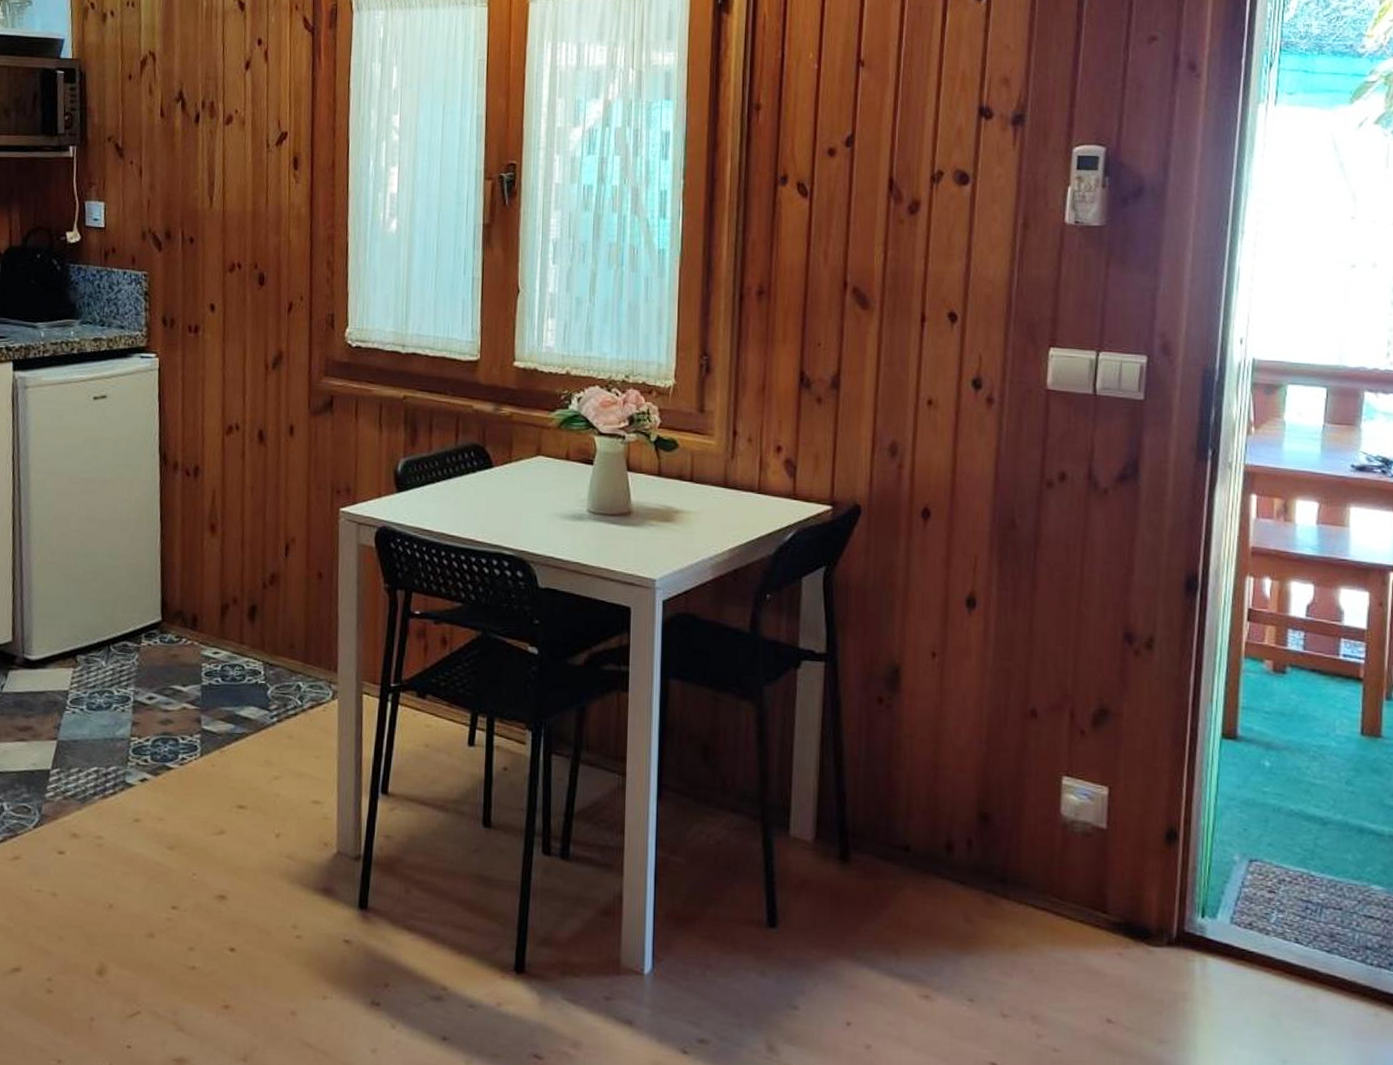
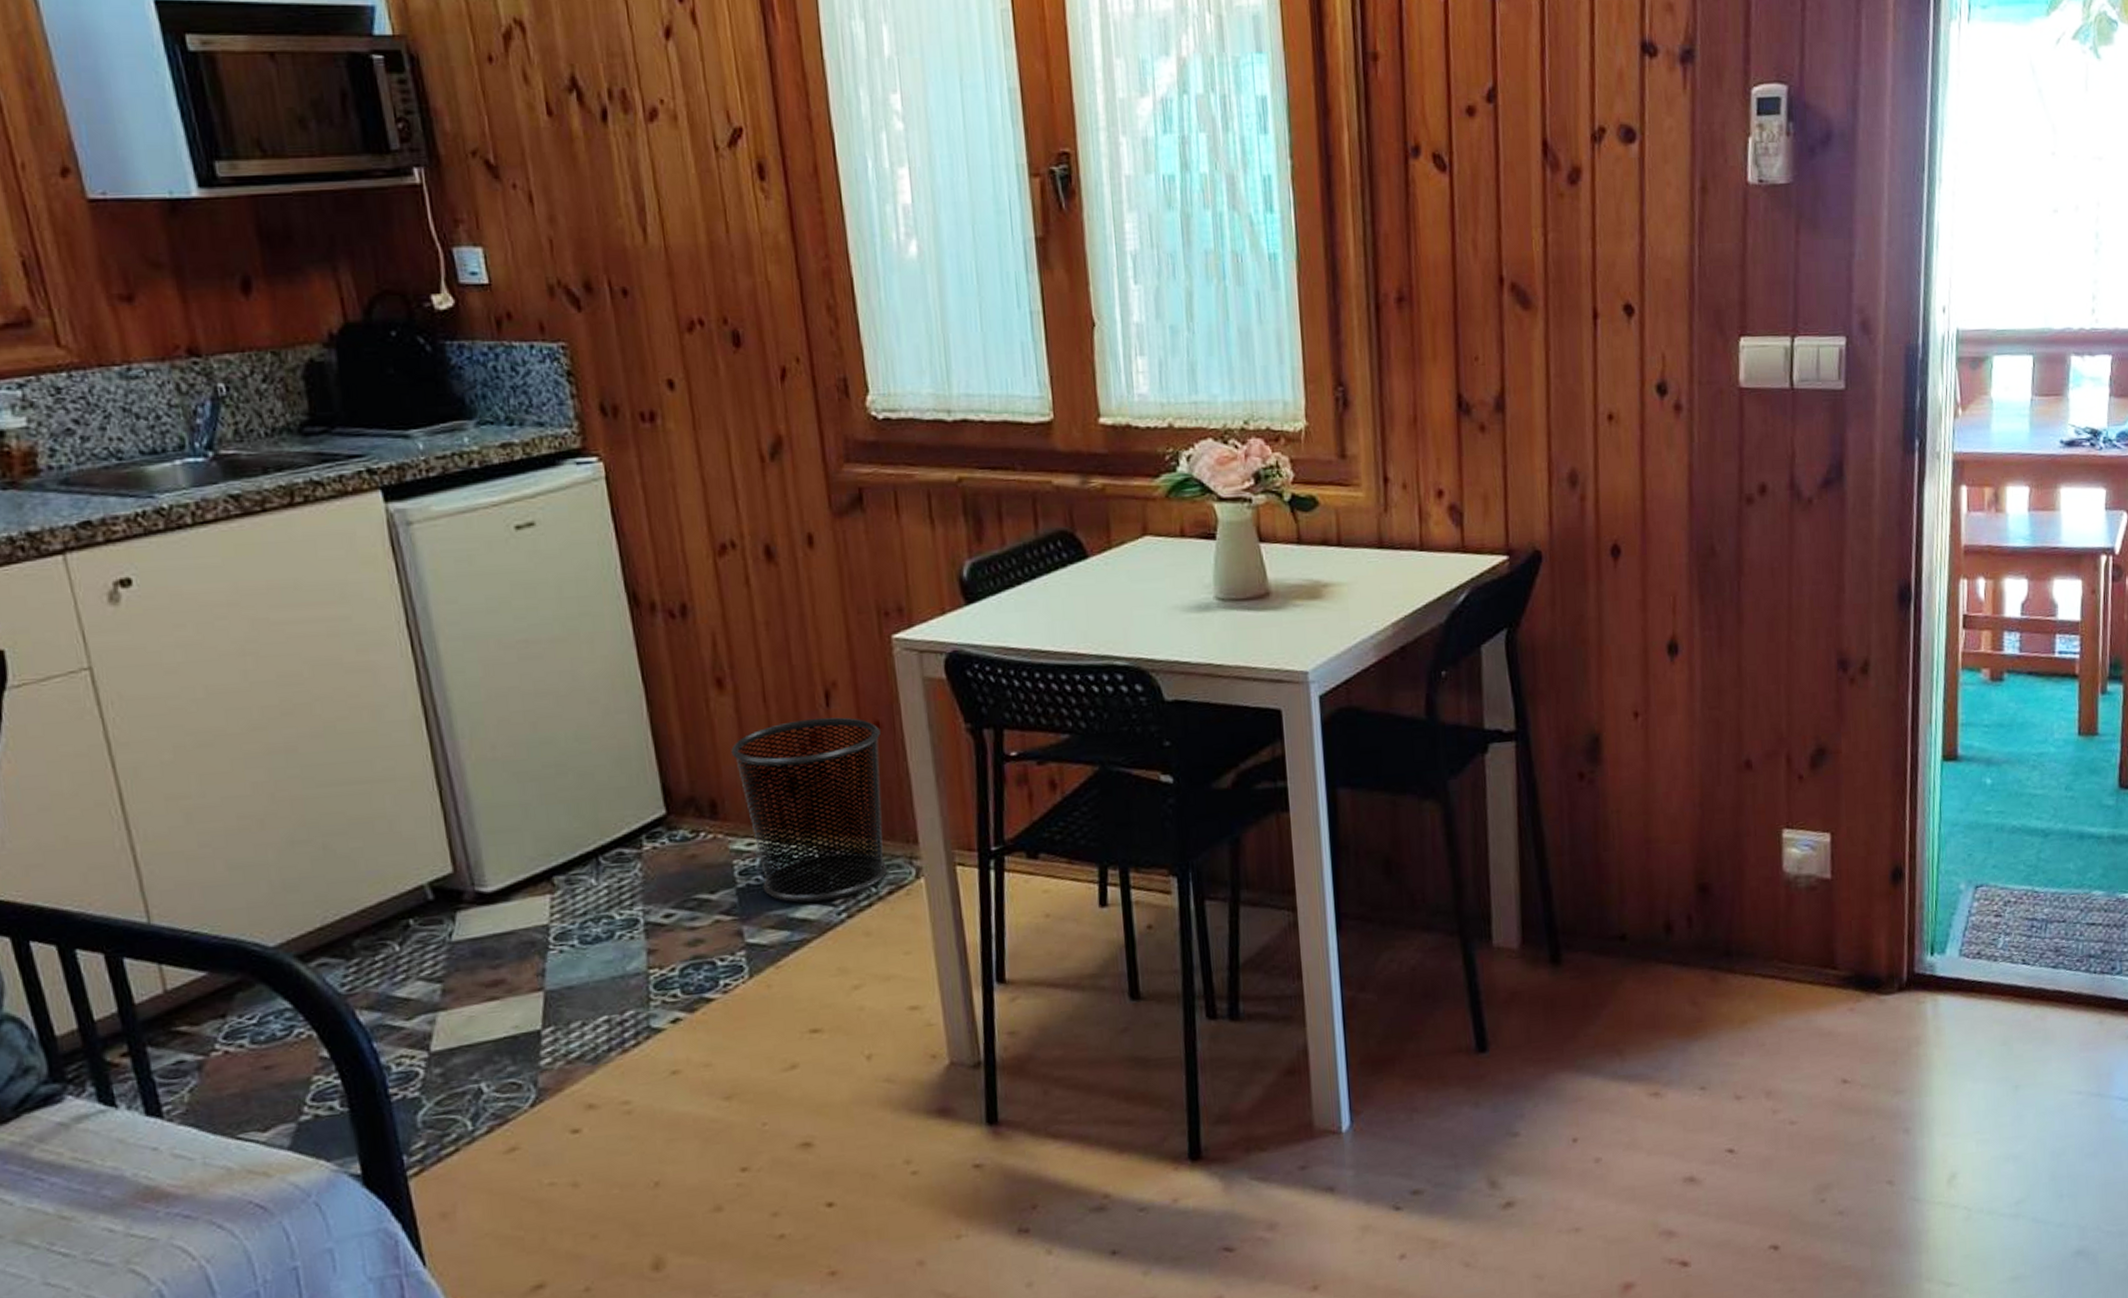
waste bin: none [213,564,321,706] -> present [731,717,888,903]

